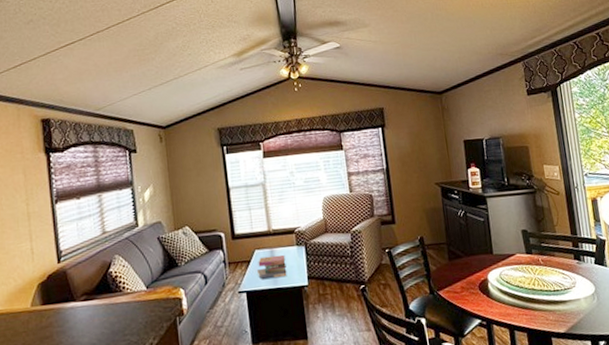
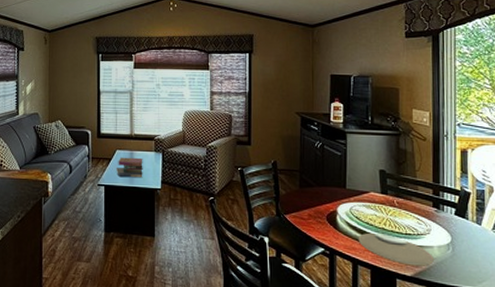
plate: none [511,294,583,323] -> present [358,232,434,266]

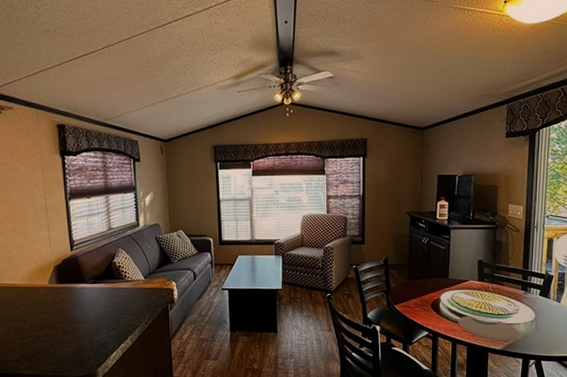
books: present [117,157,143,178] -> none [239,261,265,281]

